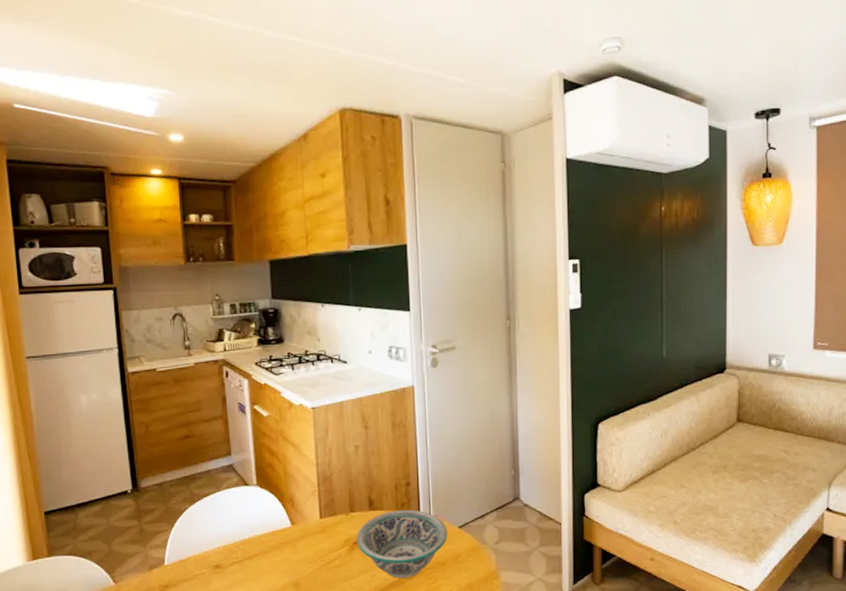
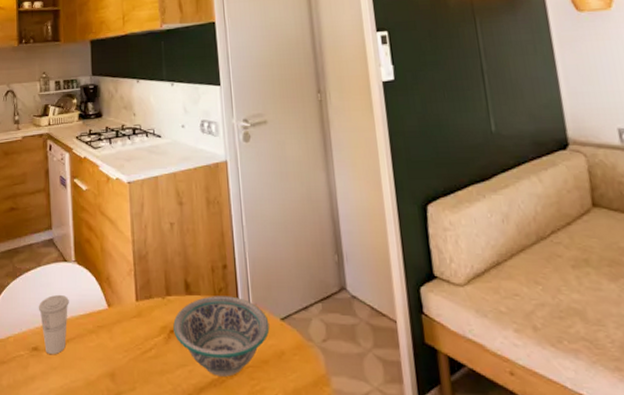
cup: none [219,516,252,570] -> present [38,294,69,354]

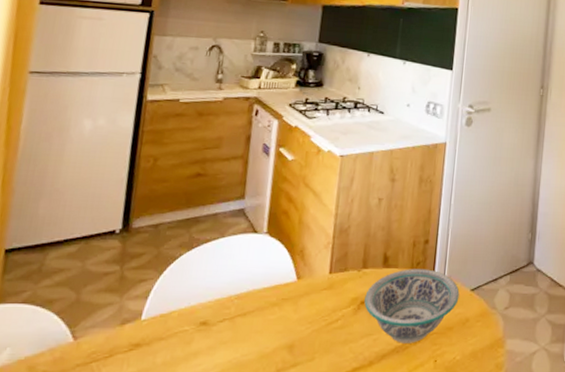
cup: present [38,294,69,354] -> none [214,266,253,328]

